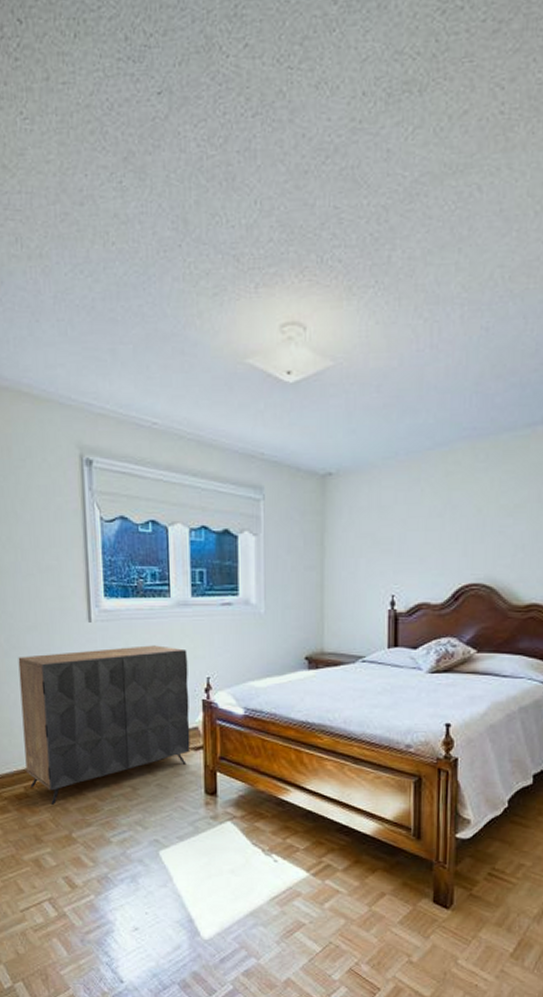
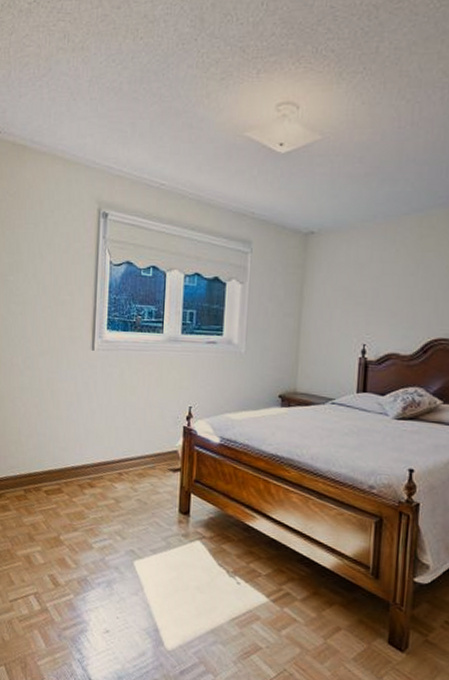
dresser: present [18,645,191,805] -> none [27,374,174,508]

